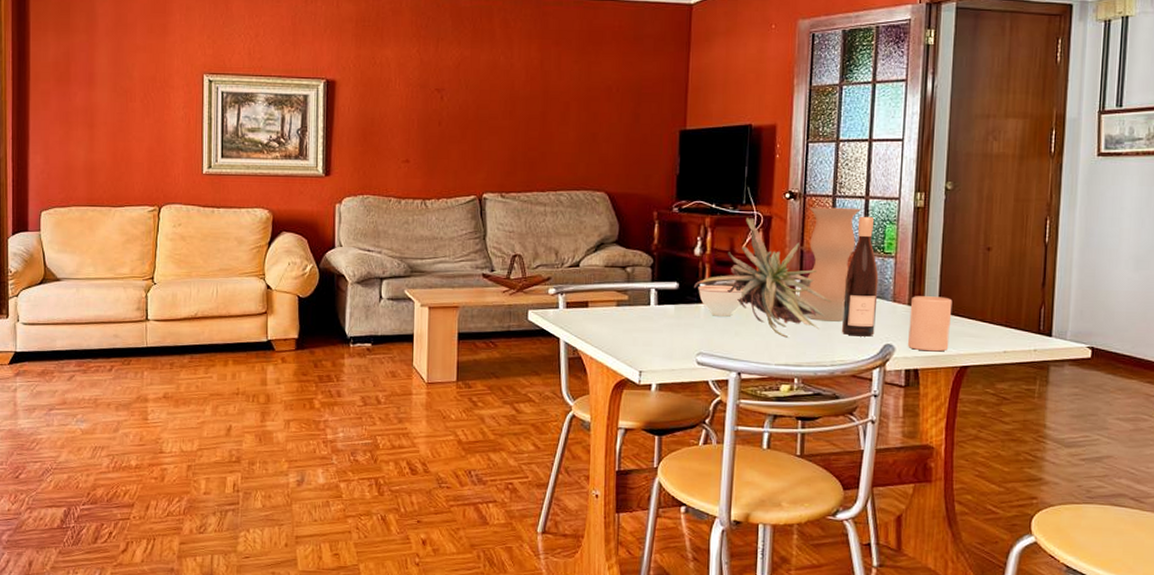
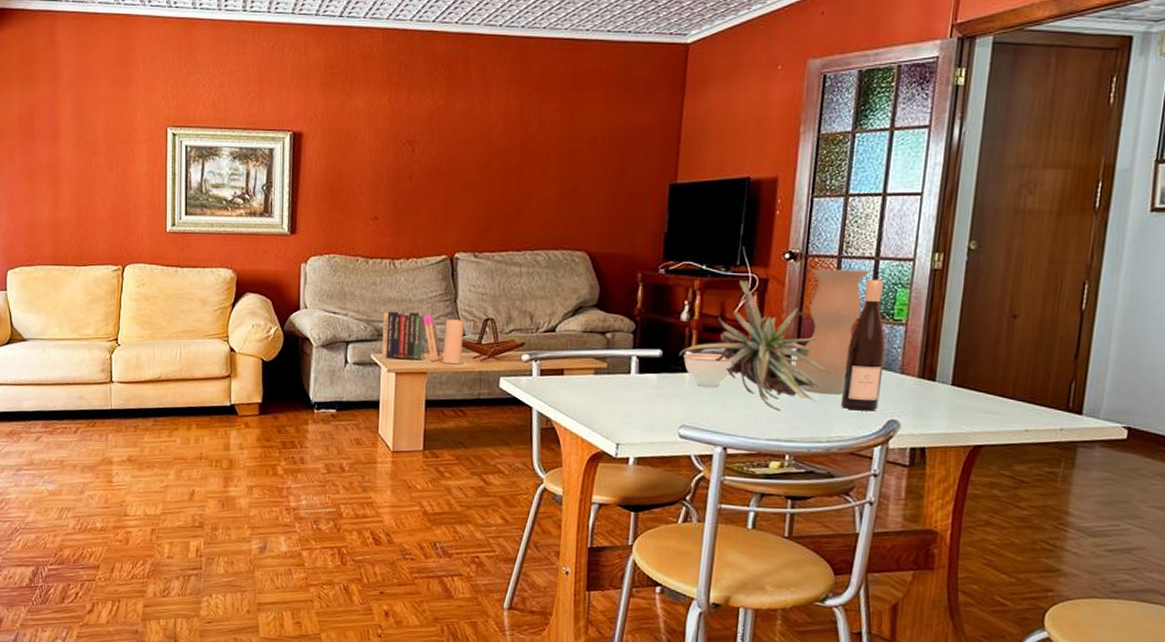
books: none [415,248,473,296] -> present [382,311,442,361]
candle: none [471,256,494,299] -> present [440,319,465,365]
mug: present [907,296,953,352] -> none [914,367,969,429]

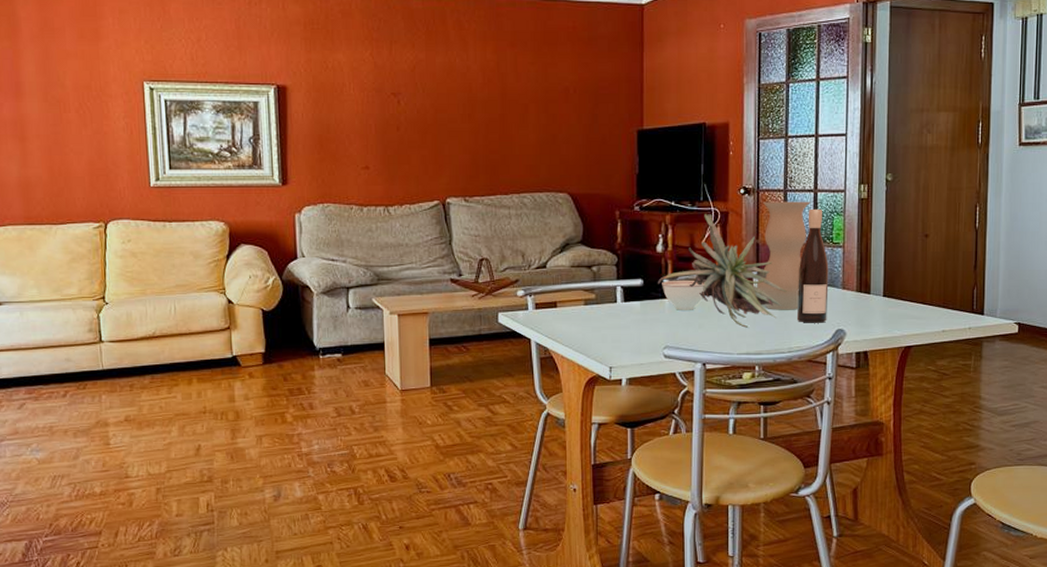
books: present [382,311,442,361] -> none [382,255,442,302]
candle: present [440,319,465,365] -> none [440,261,464,304]

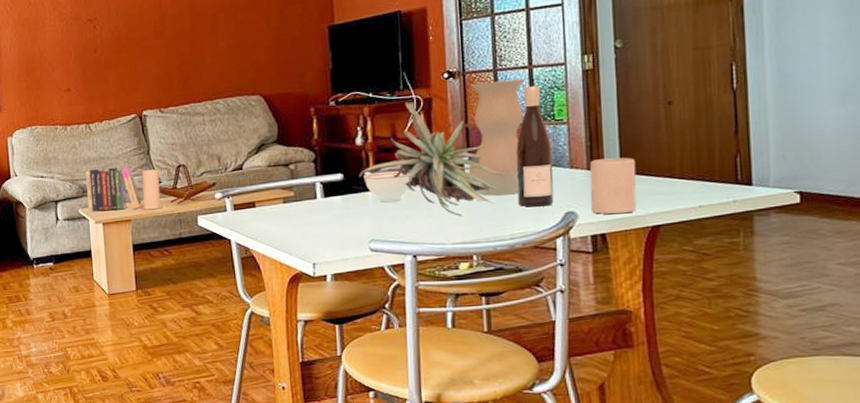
books: none [382,255,442,302] -> present [85,167,143,212]
candle: none [440,261,464,304] -> present [141,169,164,210]
mug: none [856,282,896,334] -> present [589,157,637,215]

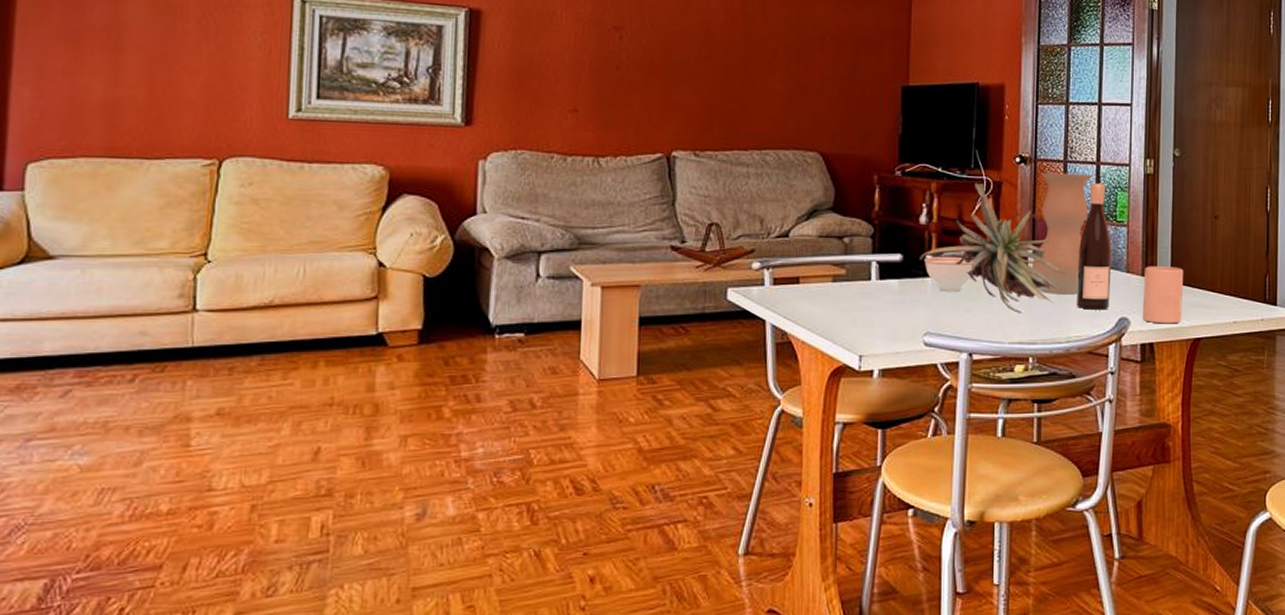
books: present [85,167,143,212] -> none [584,215,659,272]
candle: present [141,169,164,210] -> none [656,225,686,275]

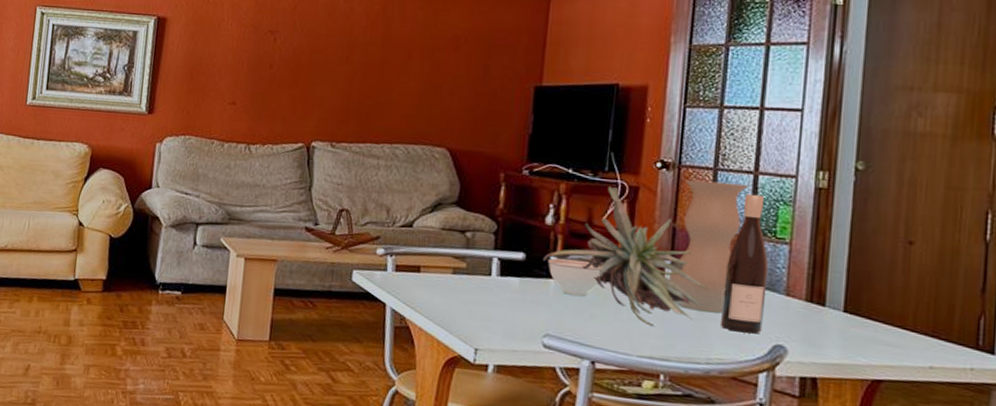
mug: present [1142,266,1184,324] -> none [803,291,863,360]

